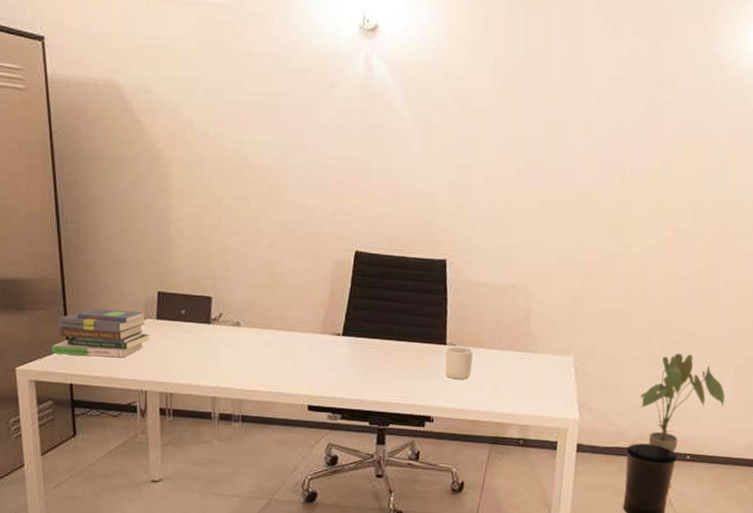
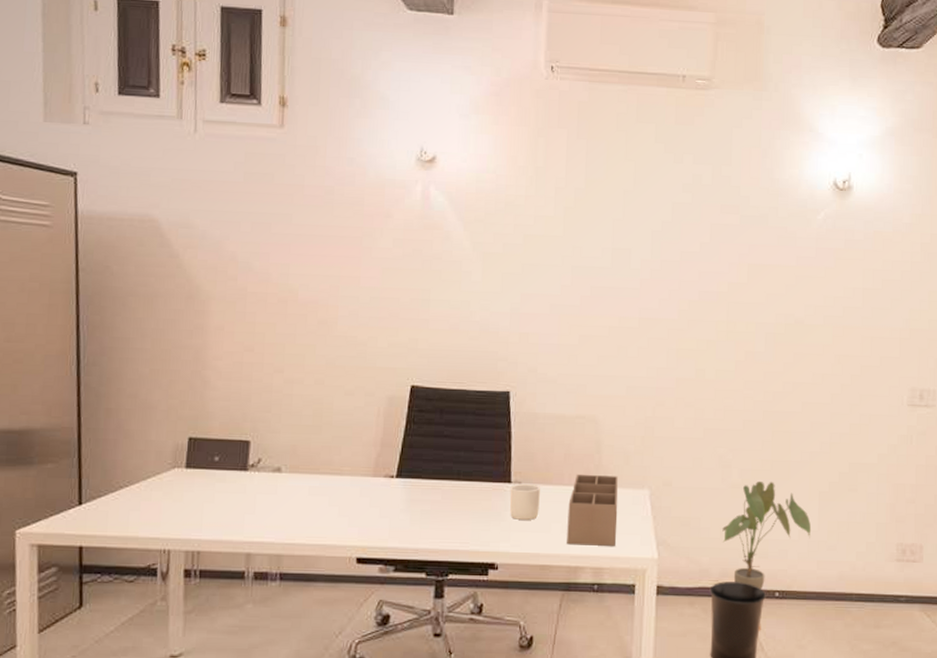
books: present [51,309,150,358] -> none [59,459,177,514]
desk organizer: none [496,339,545,407] -> present [567,474,618,546]

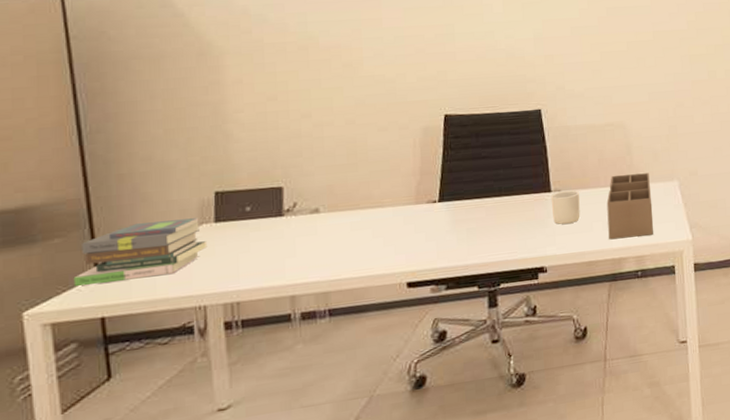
books: none [59,459,177,514] -> present [73,218,208,287]

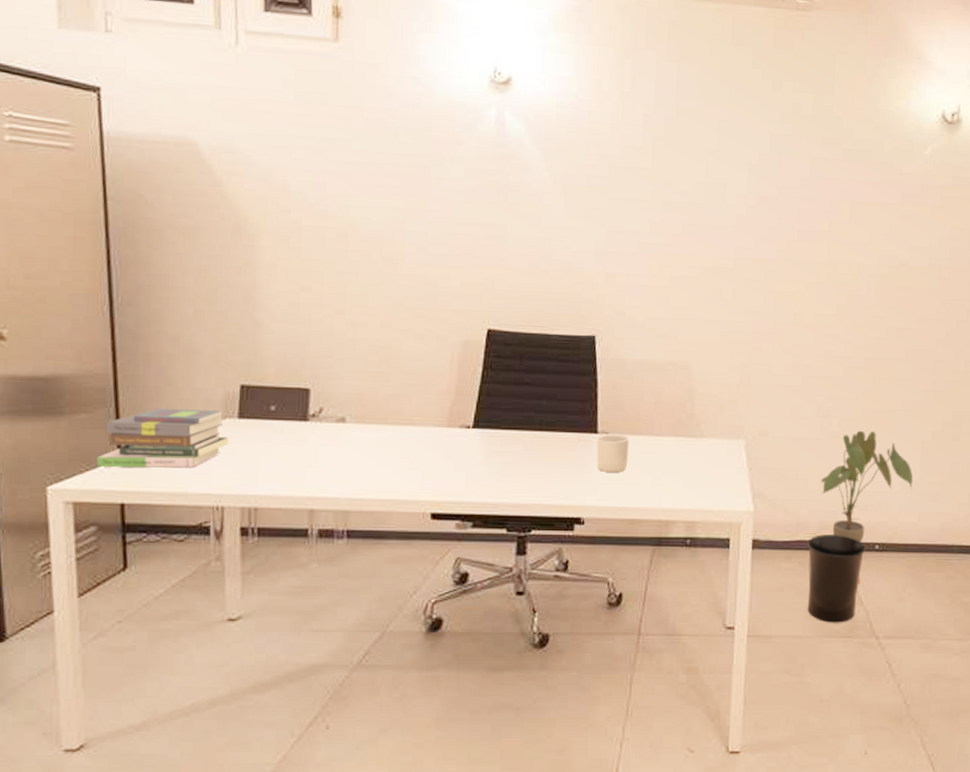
desk organizer: present [606,173,653,240] -> none [657,423,712,499]

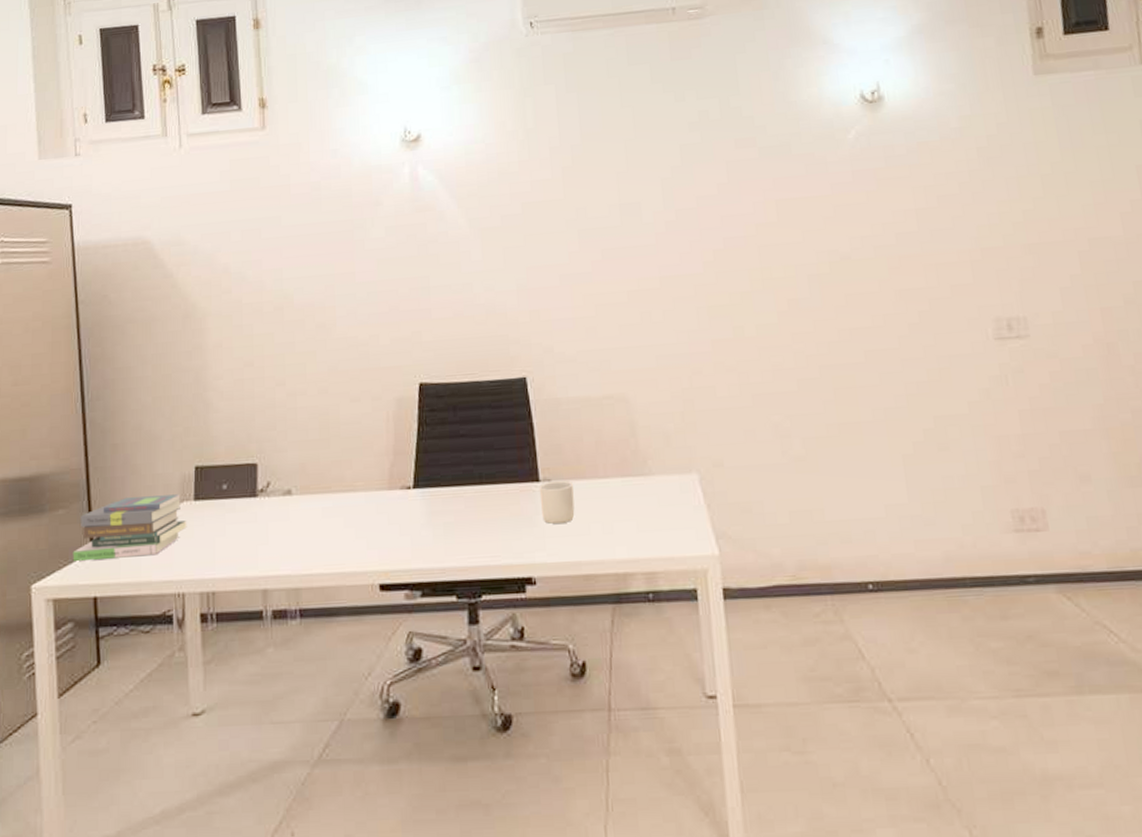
waste bin: present [807,534,866,623] -> none [786,575,858,684]
house plant: present [821,431,913,585] -> none [791,449,901,635]

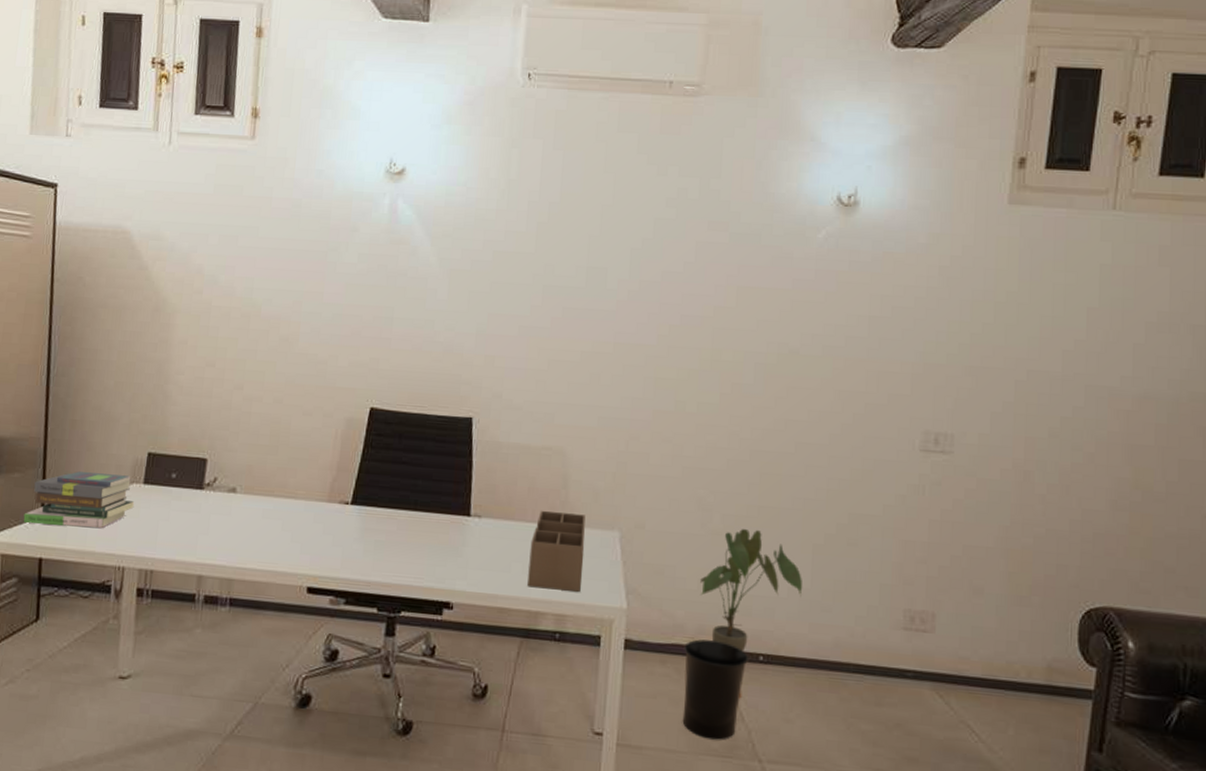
mug: present [539,480,575,524] -> none [468,517,501,558]
desk organizer: none [606,461,667,548] -> present [527,510,586,592]
waste bin: none [786,575,858,684] -> present [682,639,748,740]
house plant: none [791,449,901,635] -> present [700,529,803,699]

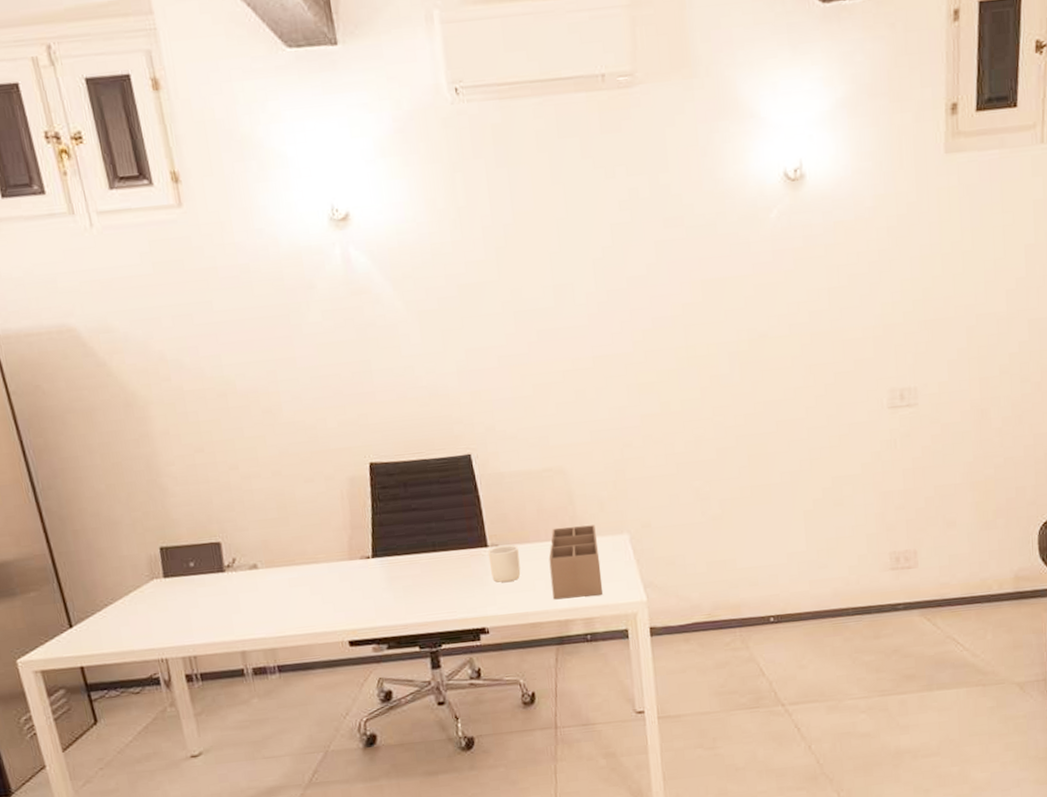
books: present [23,471,135,528] -> none [51,573,161,638]
mug: none [468,517,501,558] -> present [487,545,521,583]
waste bin: present [682,639,748,740] -> none [703,612,761,696]
house plant: present [700,529,803,699] -> none [708,508,800,658]

